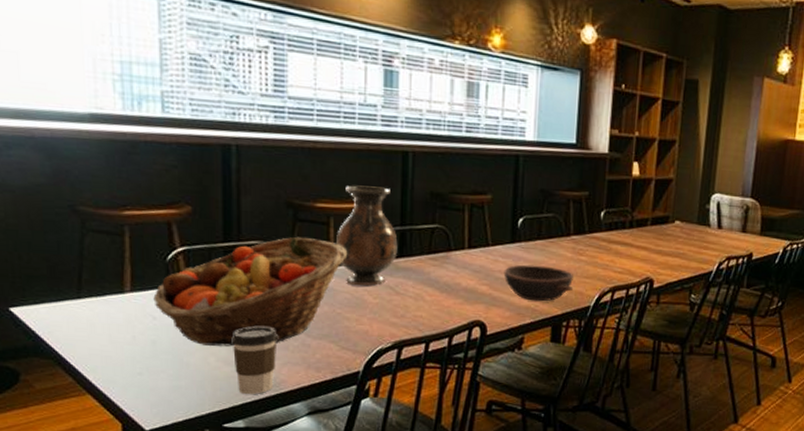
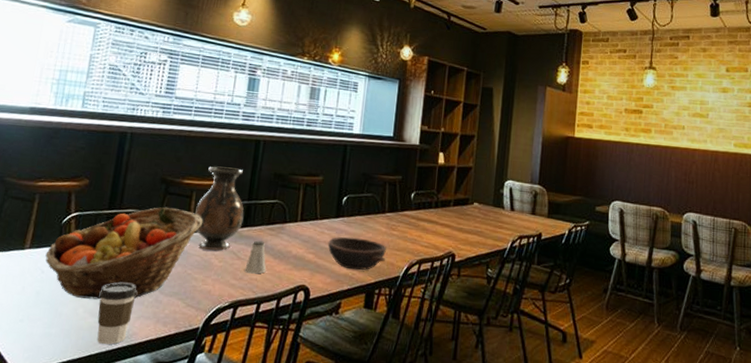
saltshaker: none [406,272,433,311] -> present [244,240,267,274]

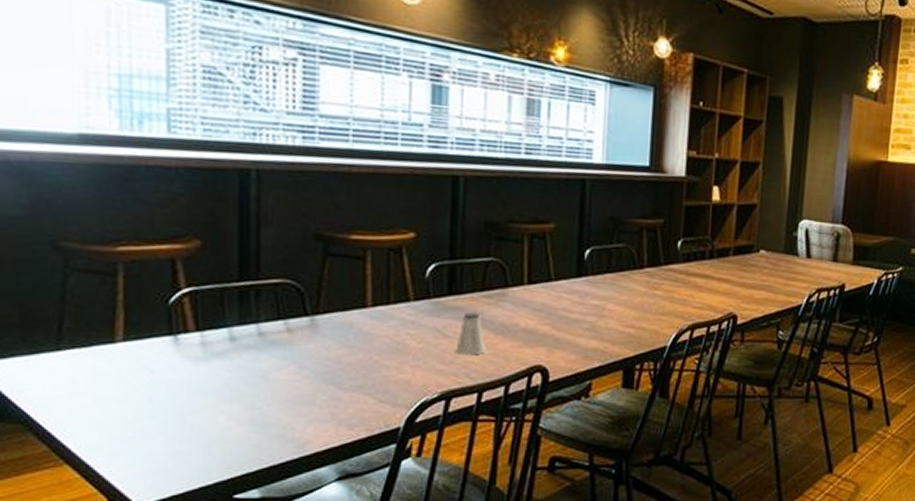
fruit basket: present [45,207,203,300] -> none [151,273,387,403]
coffee cup: present [97,282,137,345] -> none [246,379,302,459]
vase: present [195,166,244,251] -> none [374,214,446,329]
bowl: present [328,236,386,271] -> none [568,301,647,343]

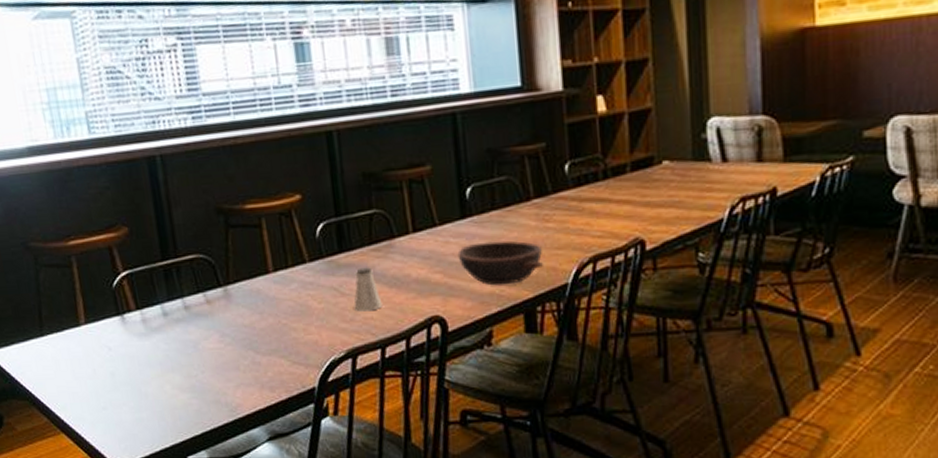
bowl: none [568,301,647,343] -> present [457,240,543,286]

